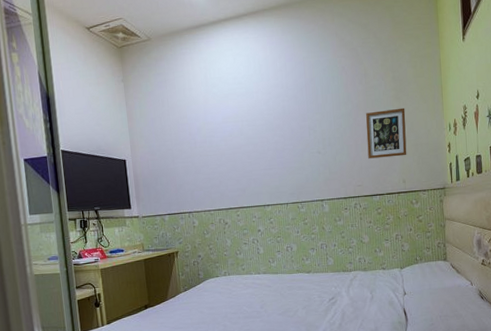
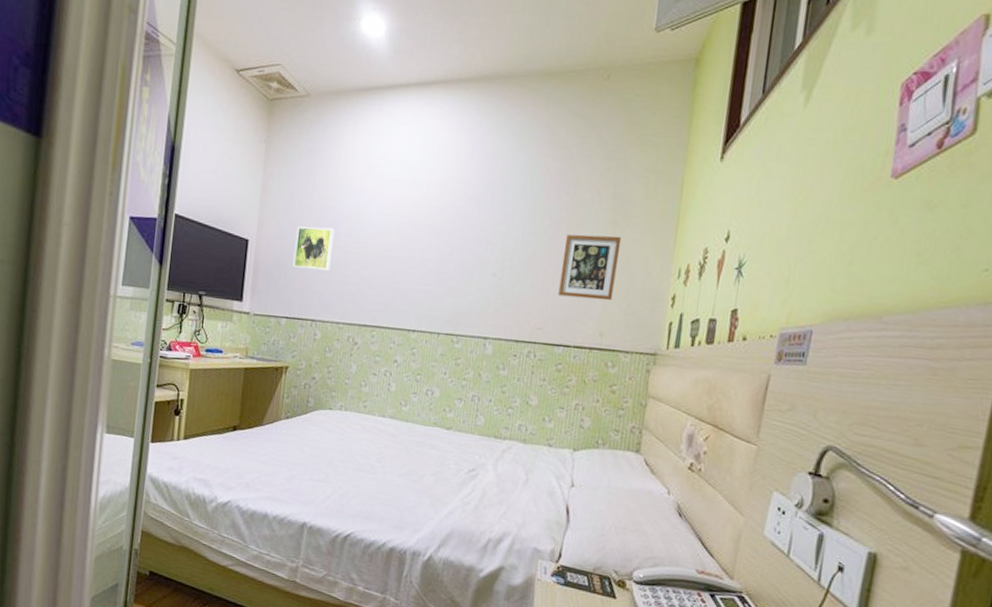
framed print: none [162,139,195,175] -> present [293,226,334,271]

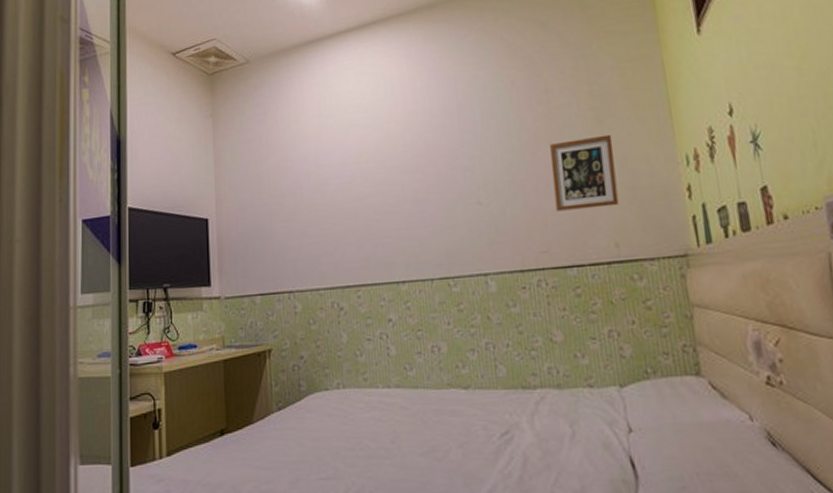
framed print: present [293,226,334,271] -> none [257,189,299,238]

